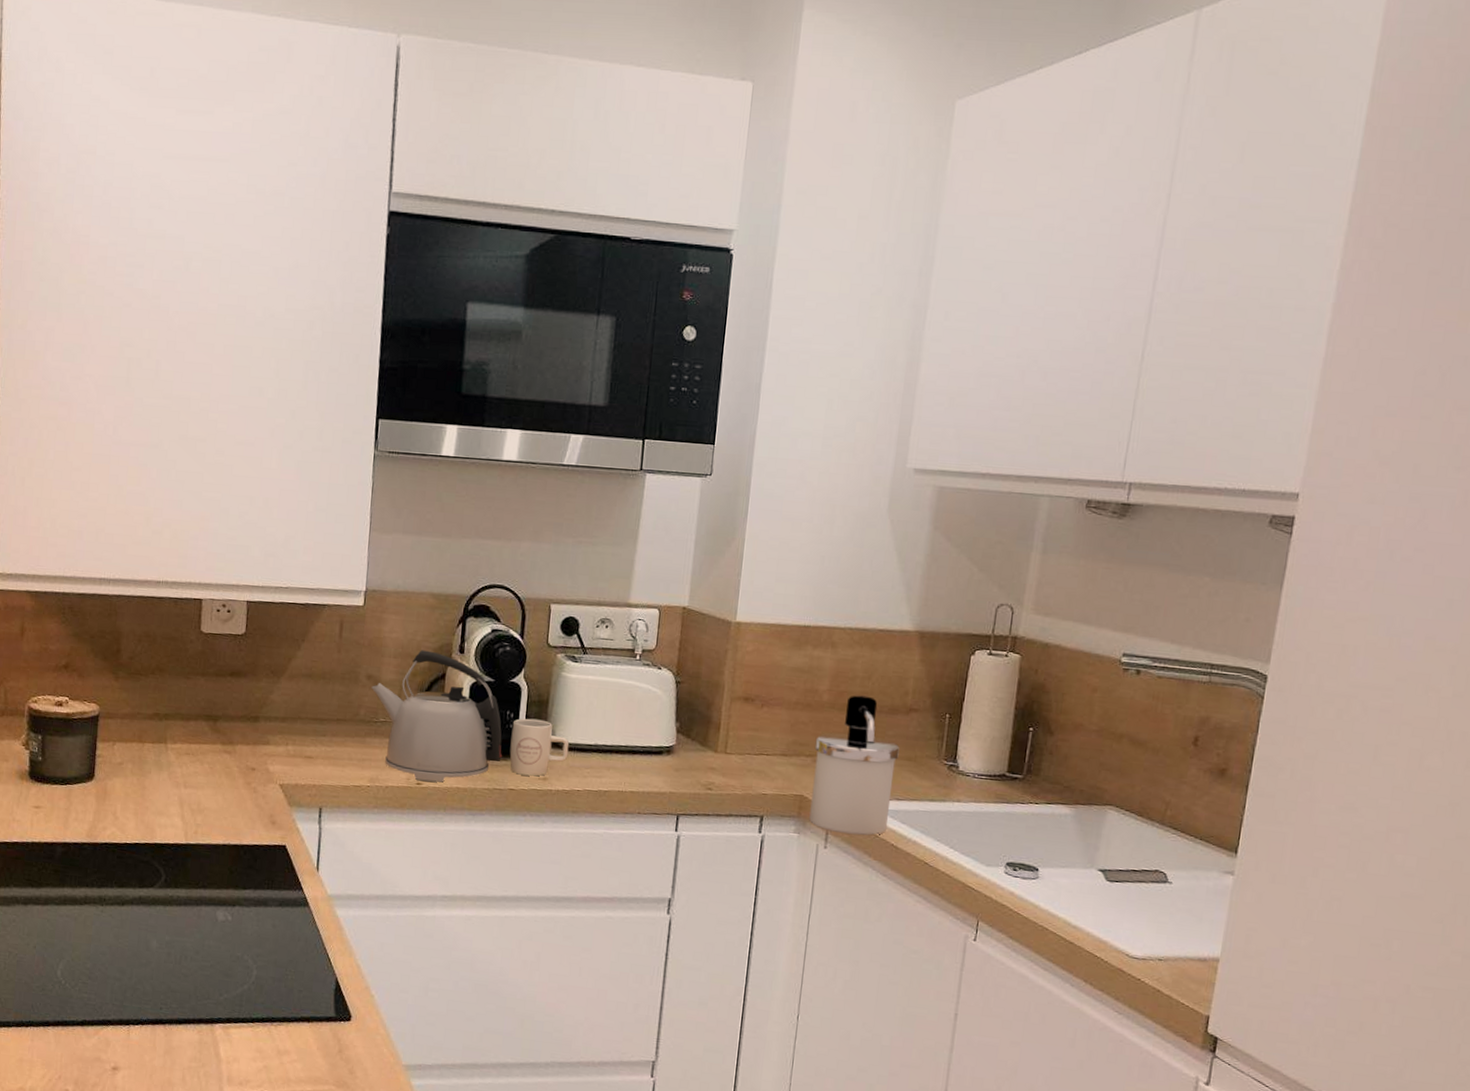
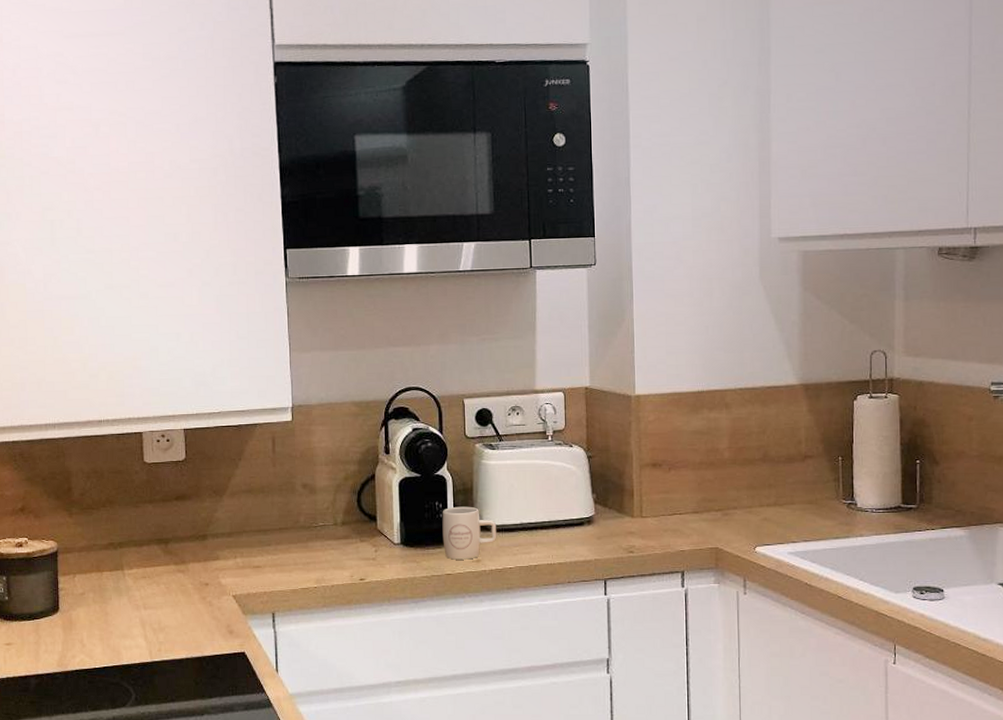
kettle: present [371,650,503,782] -> none [307,455,437,576]
soap dispenser: present [809,695,900,836] -> none [722,449,801,579]

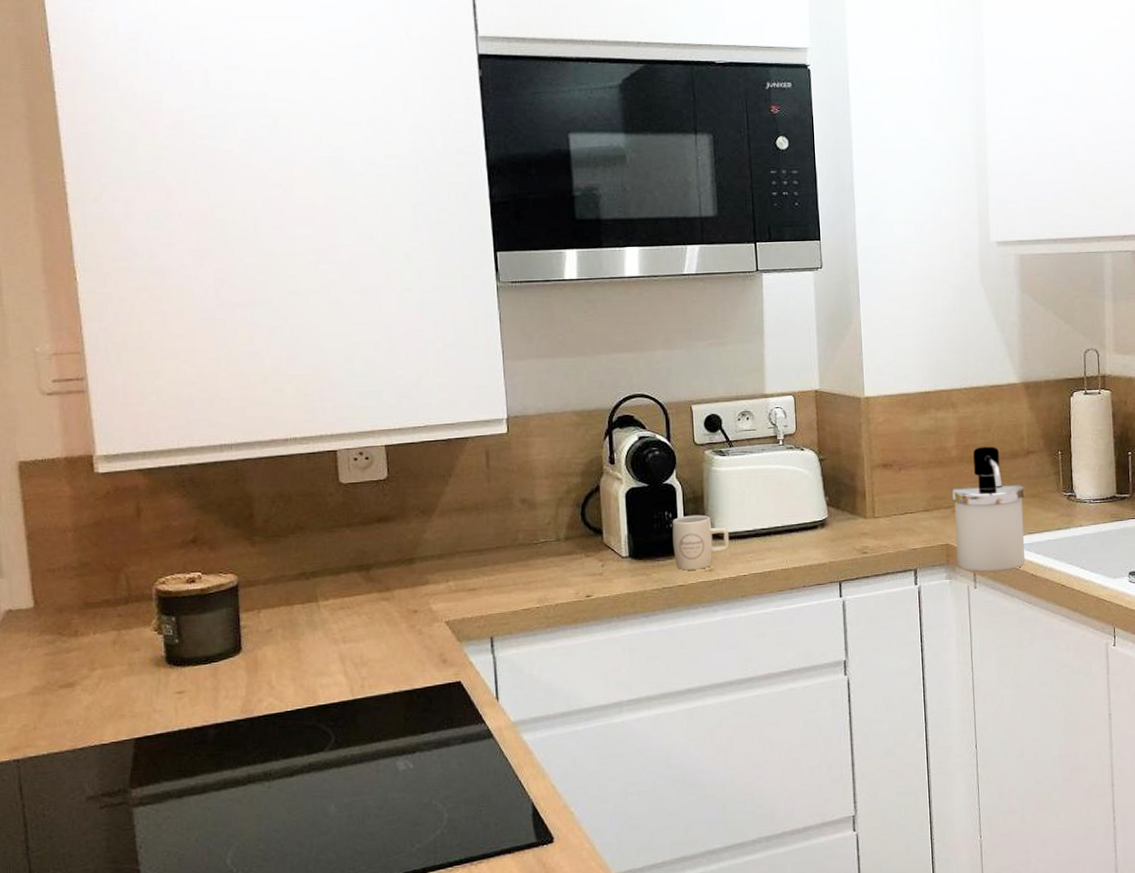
soap dispenser: none [722,449,801,579] -> present [951,446,1025,573]

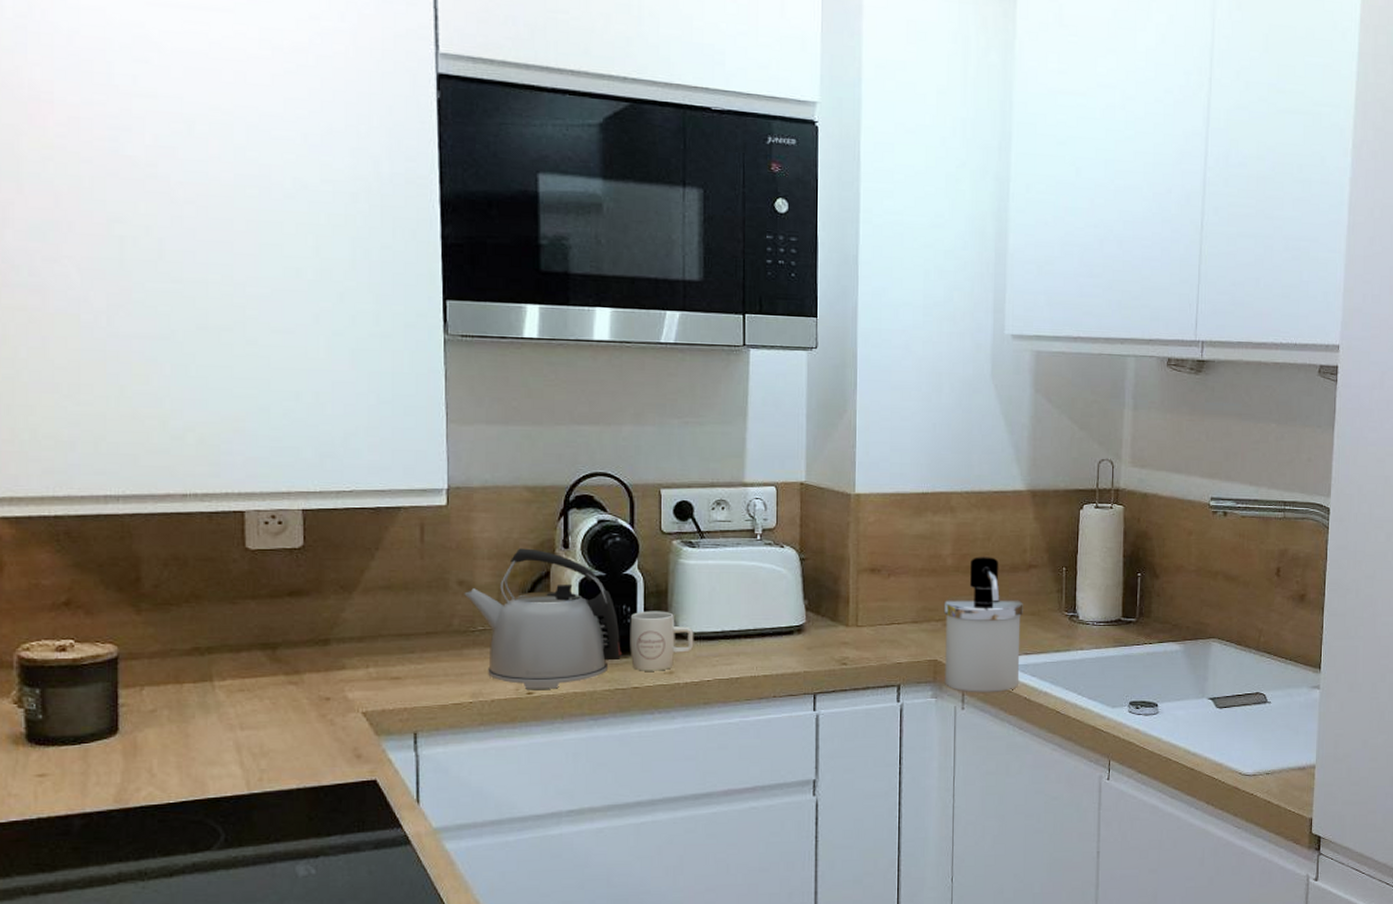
kettle: none [527,466,667,593] -> present [464,548,623,689]

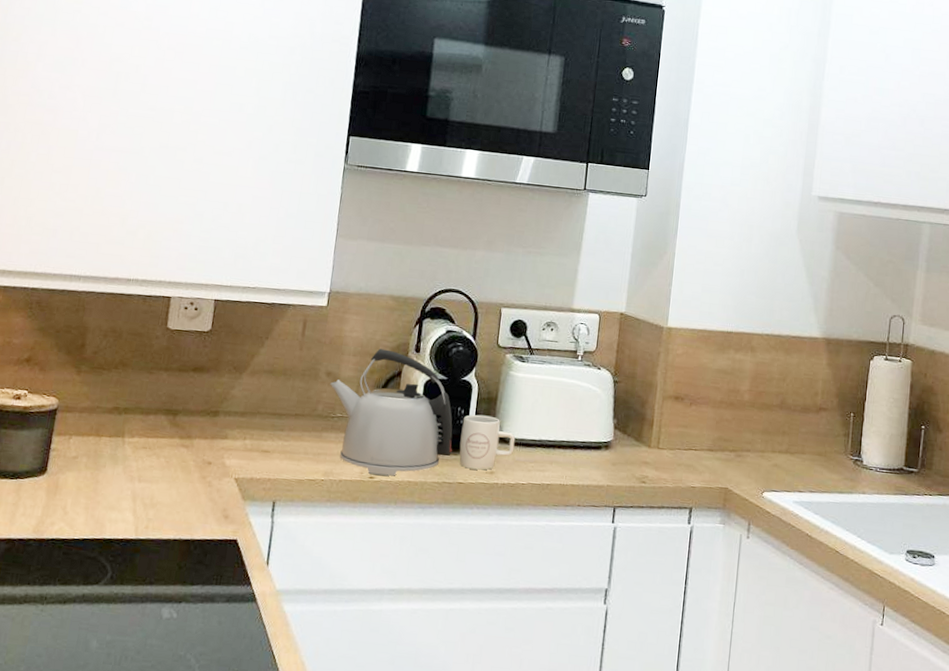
soap dispenser: present [943,557,1023,693] -> none [733,395,812,526]

